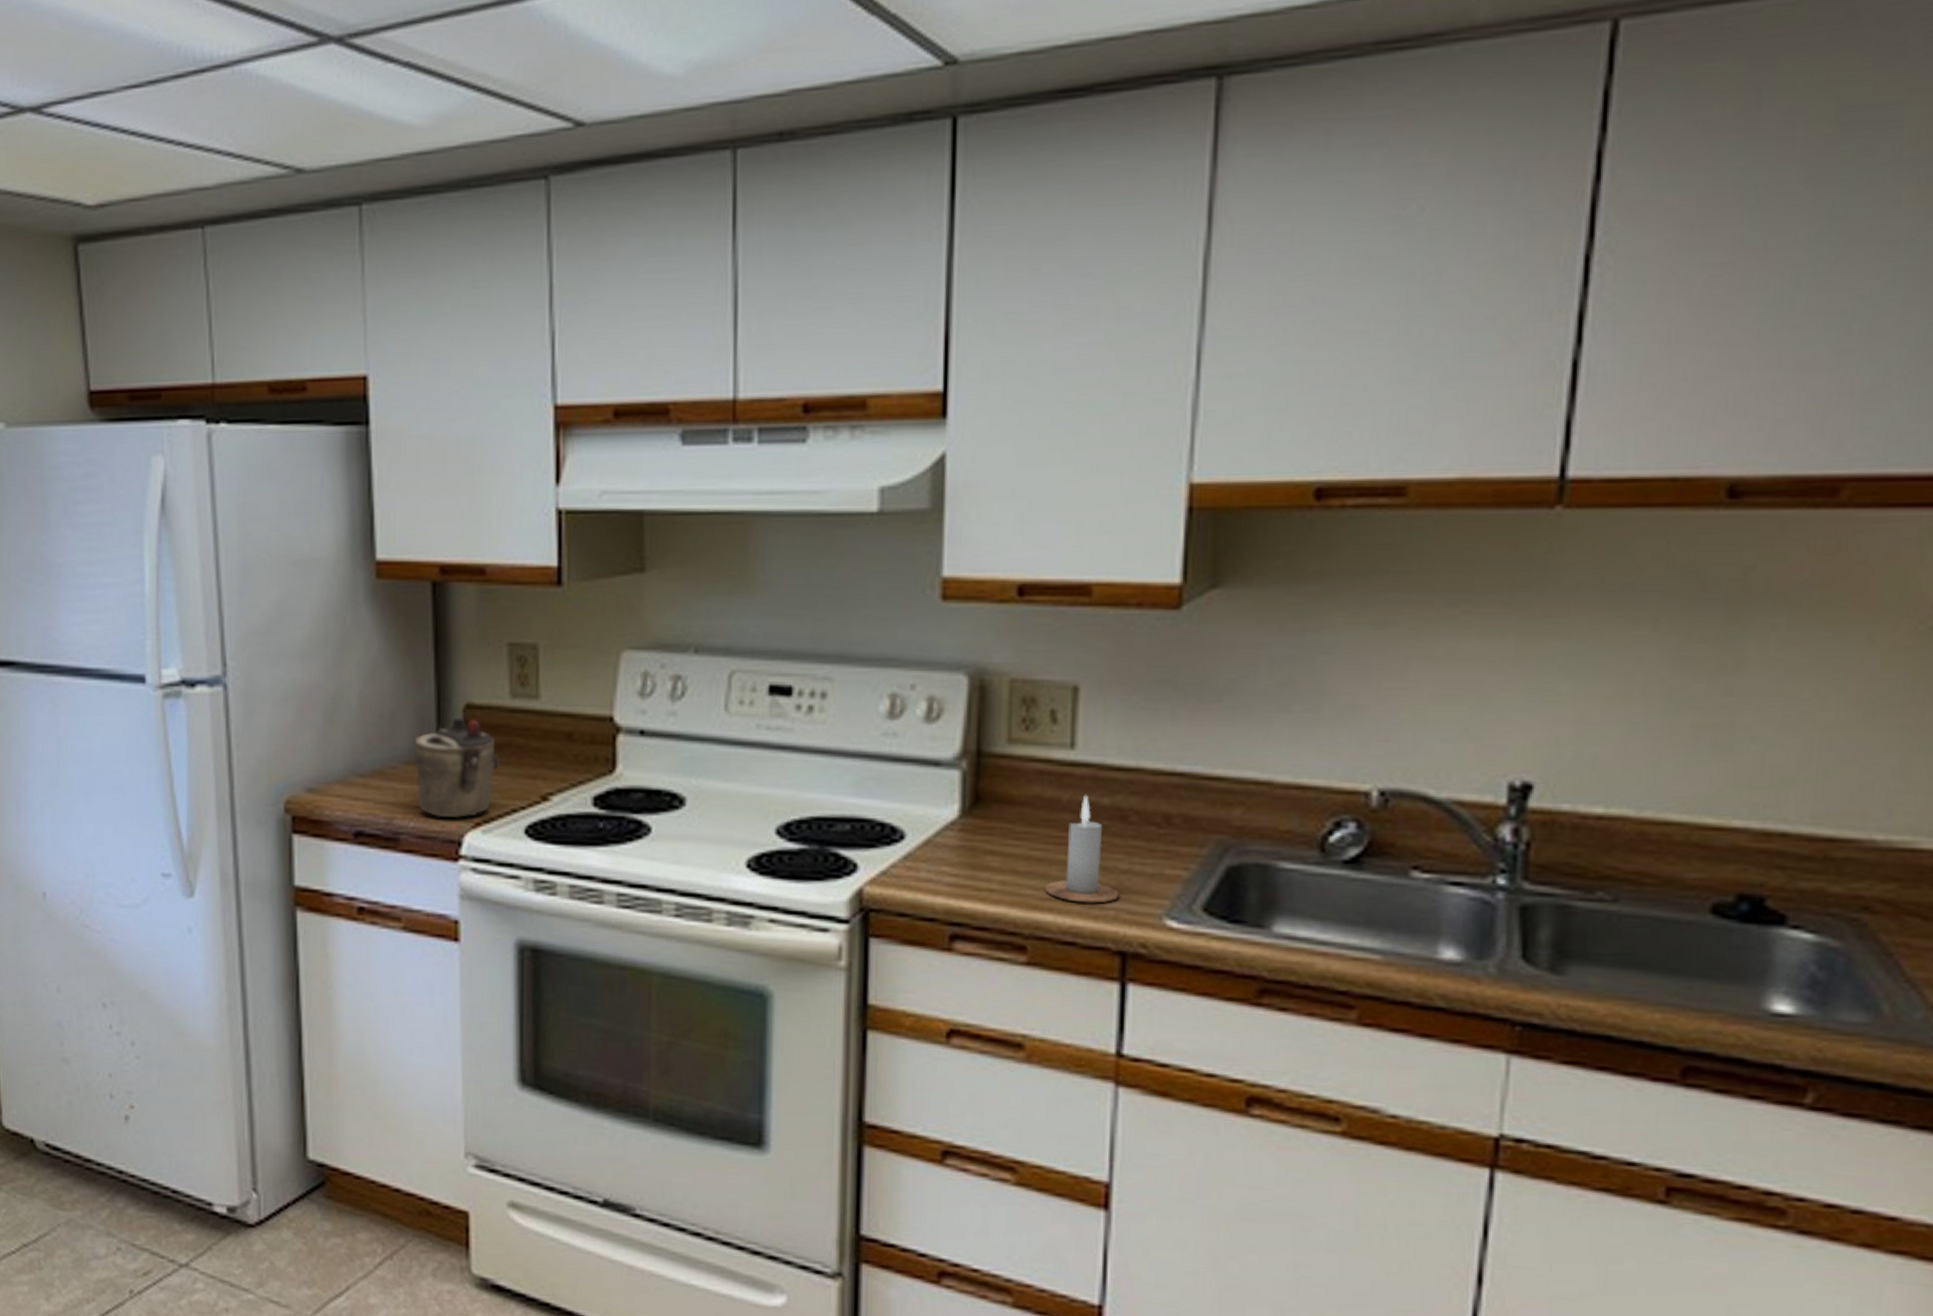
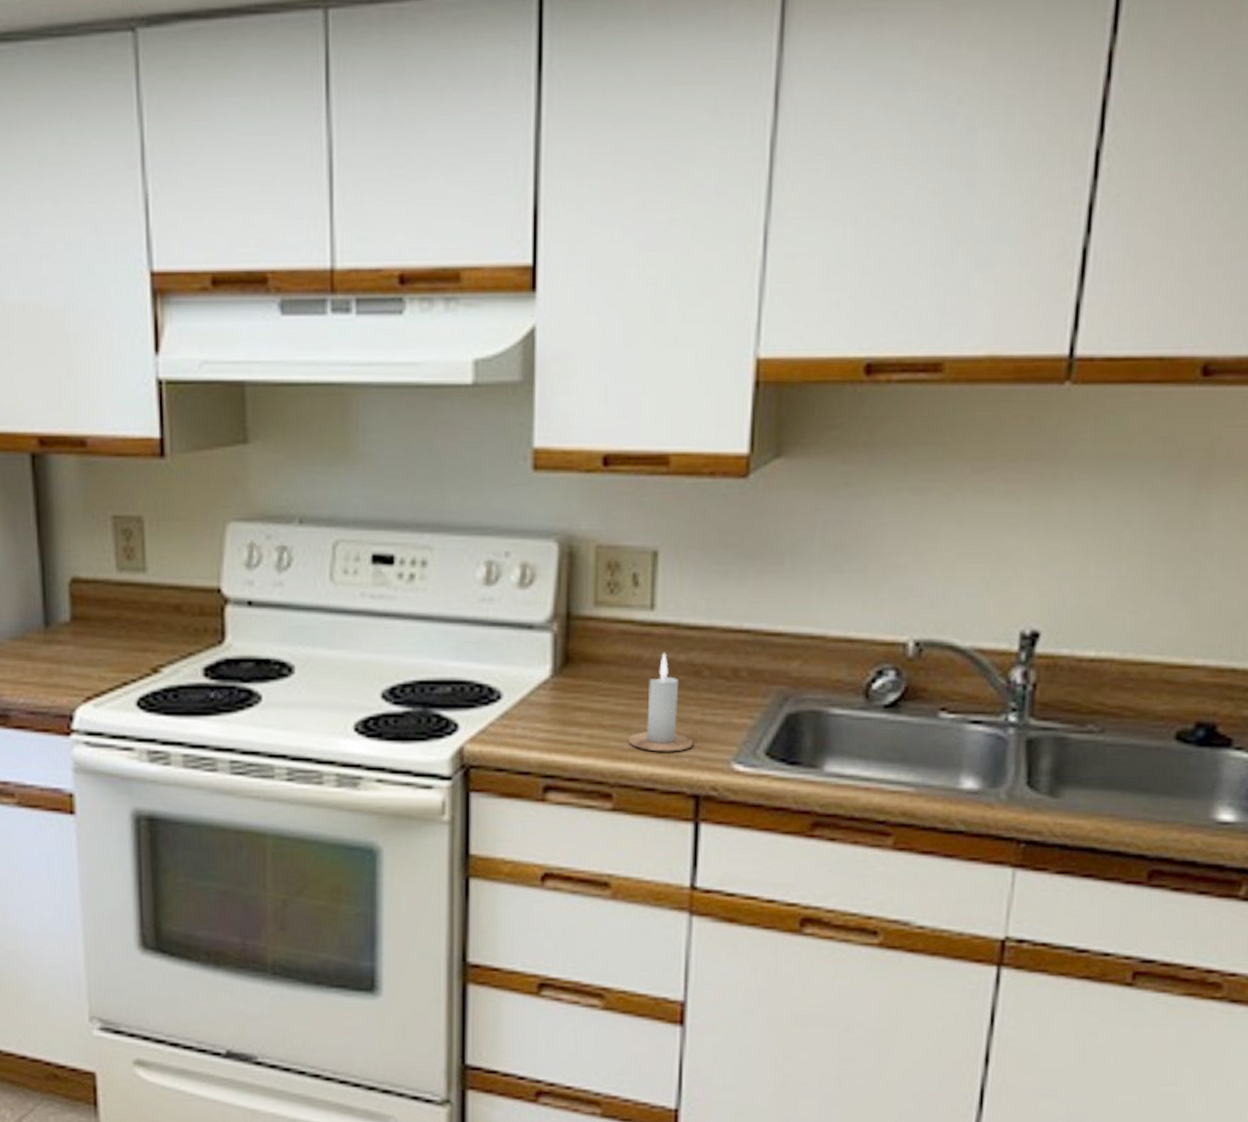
teapot: present [414,716,499,818] -> none [20,591,108,693]

